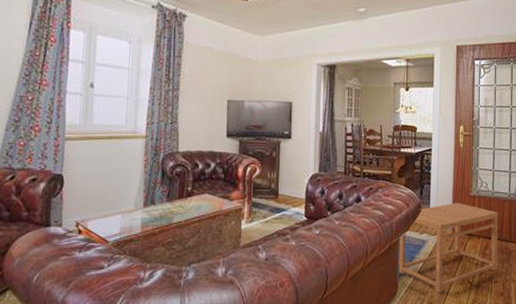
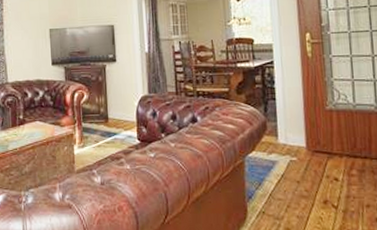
side table: present [398,202,498,293] -> none [244,118,368,218]

